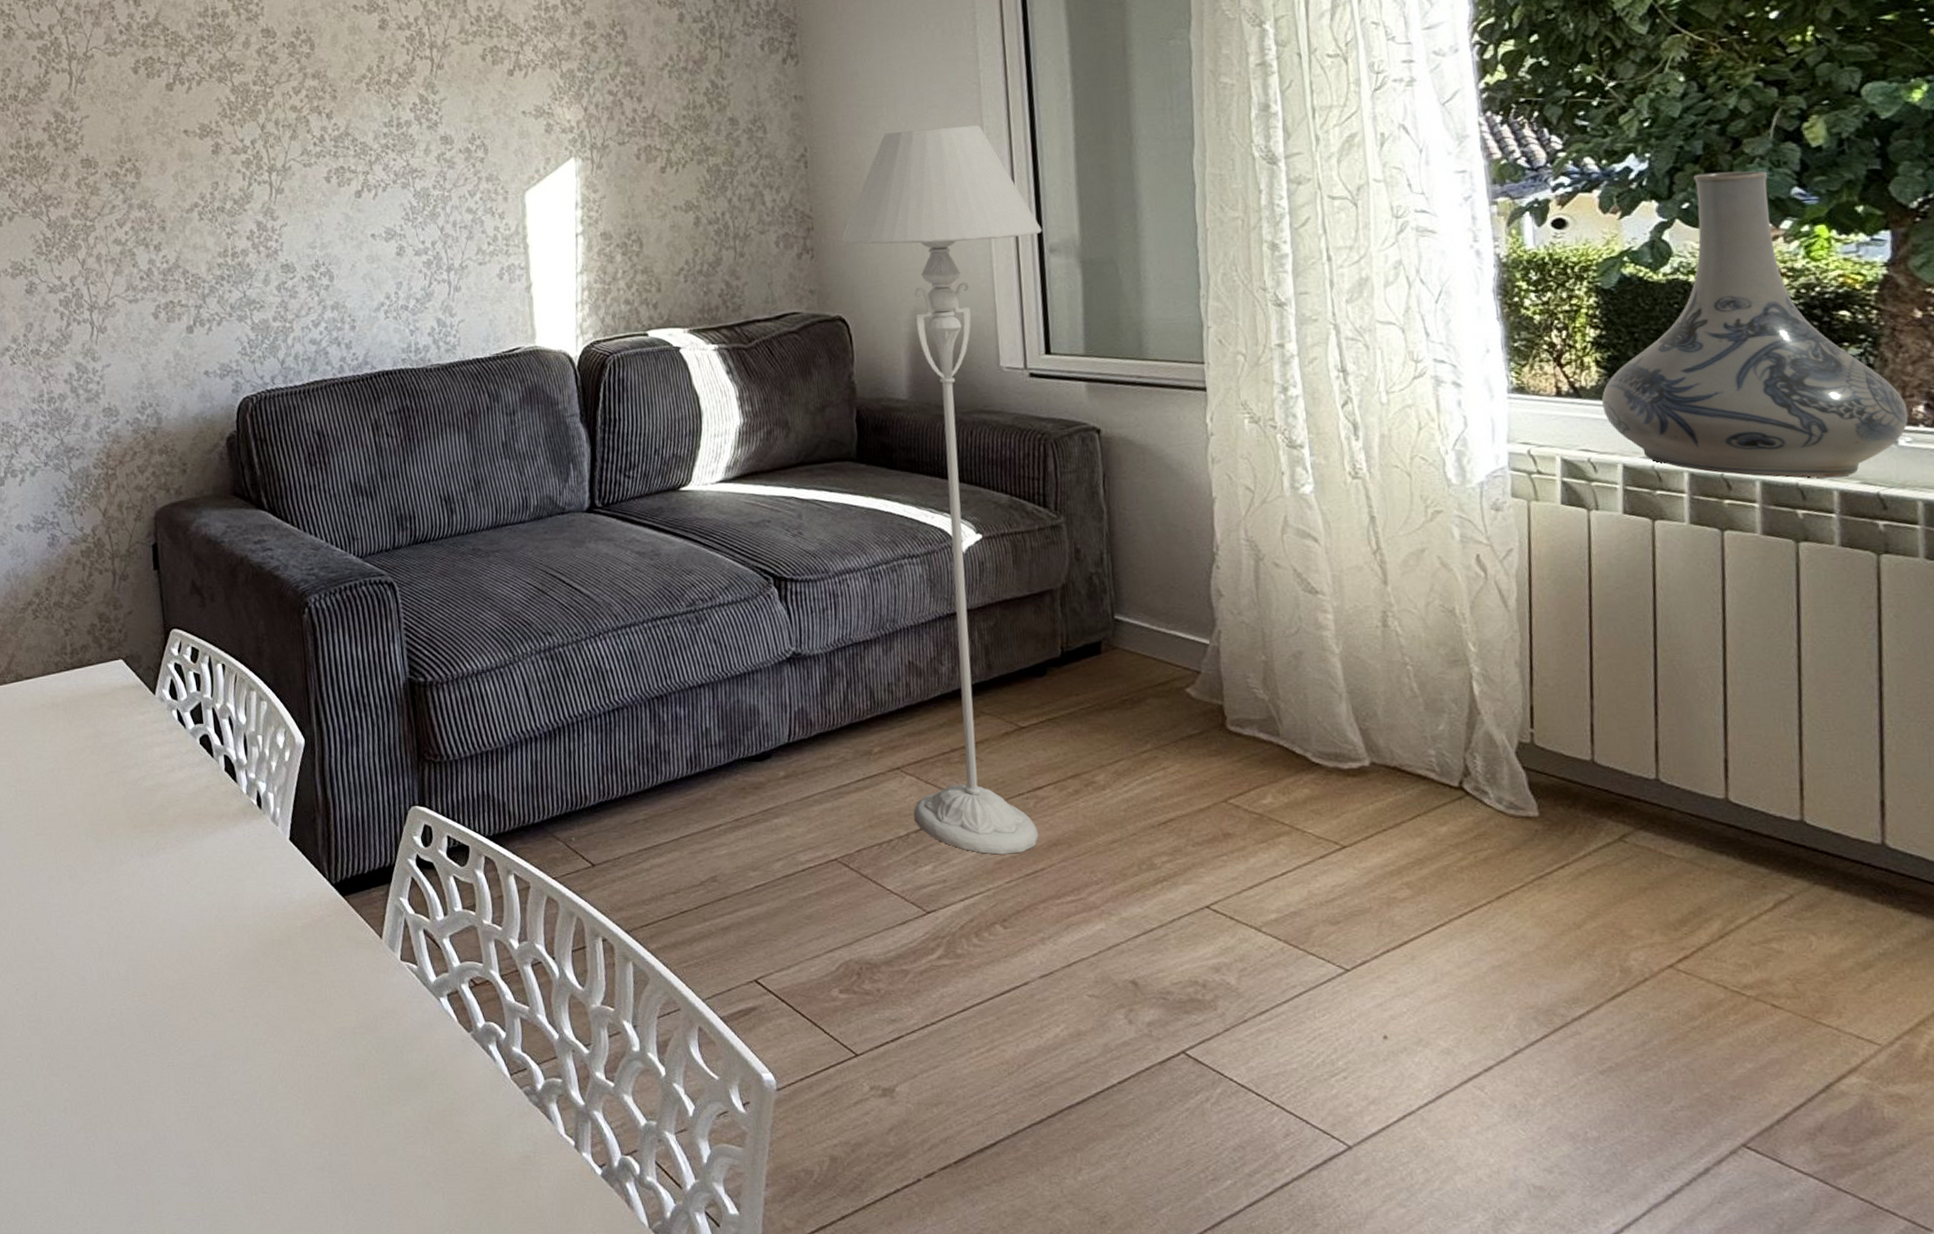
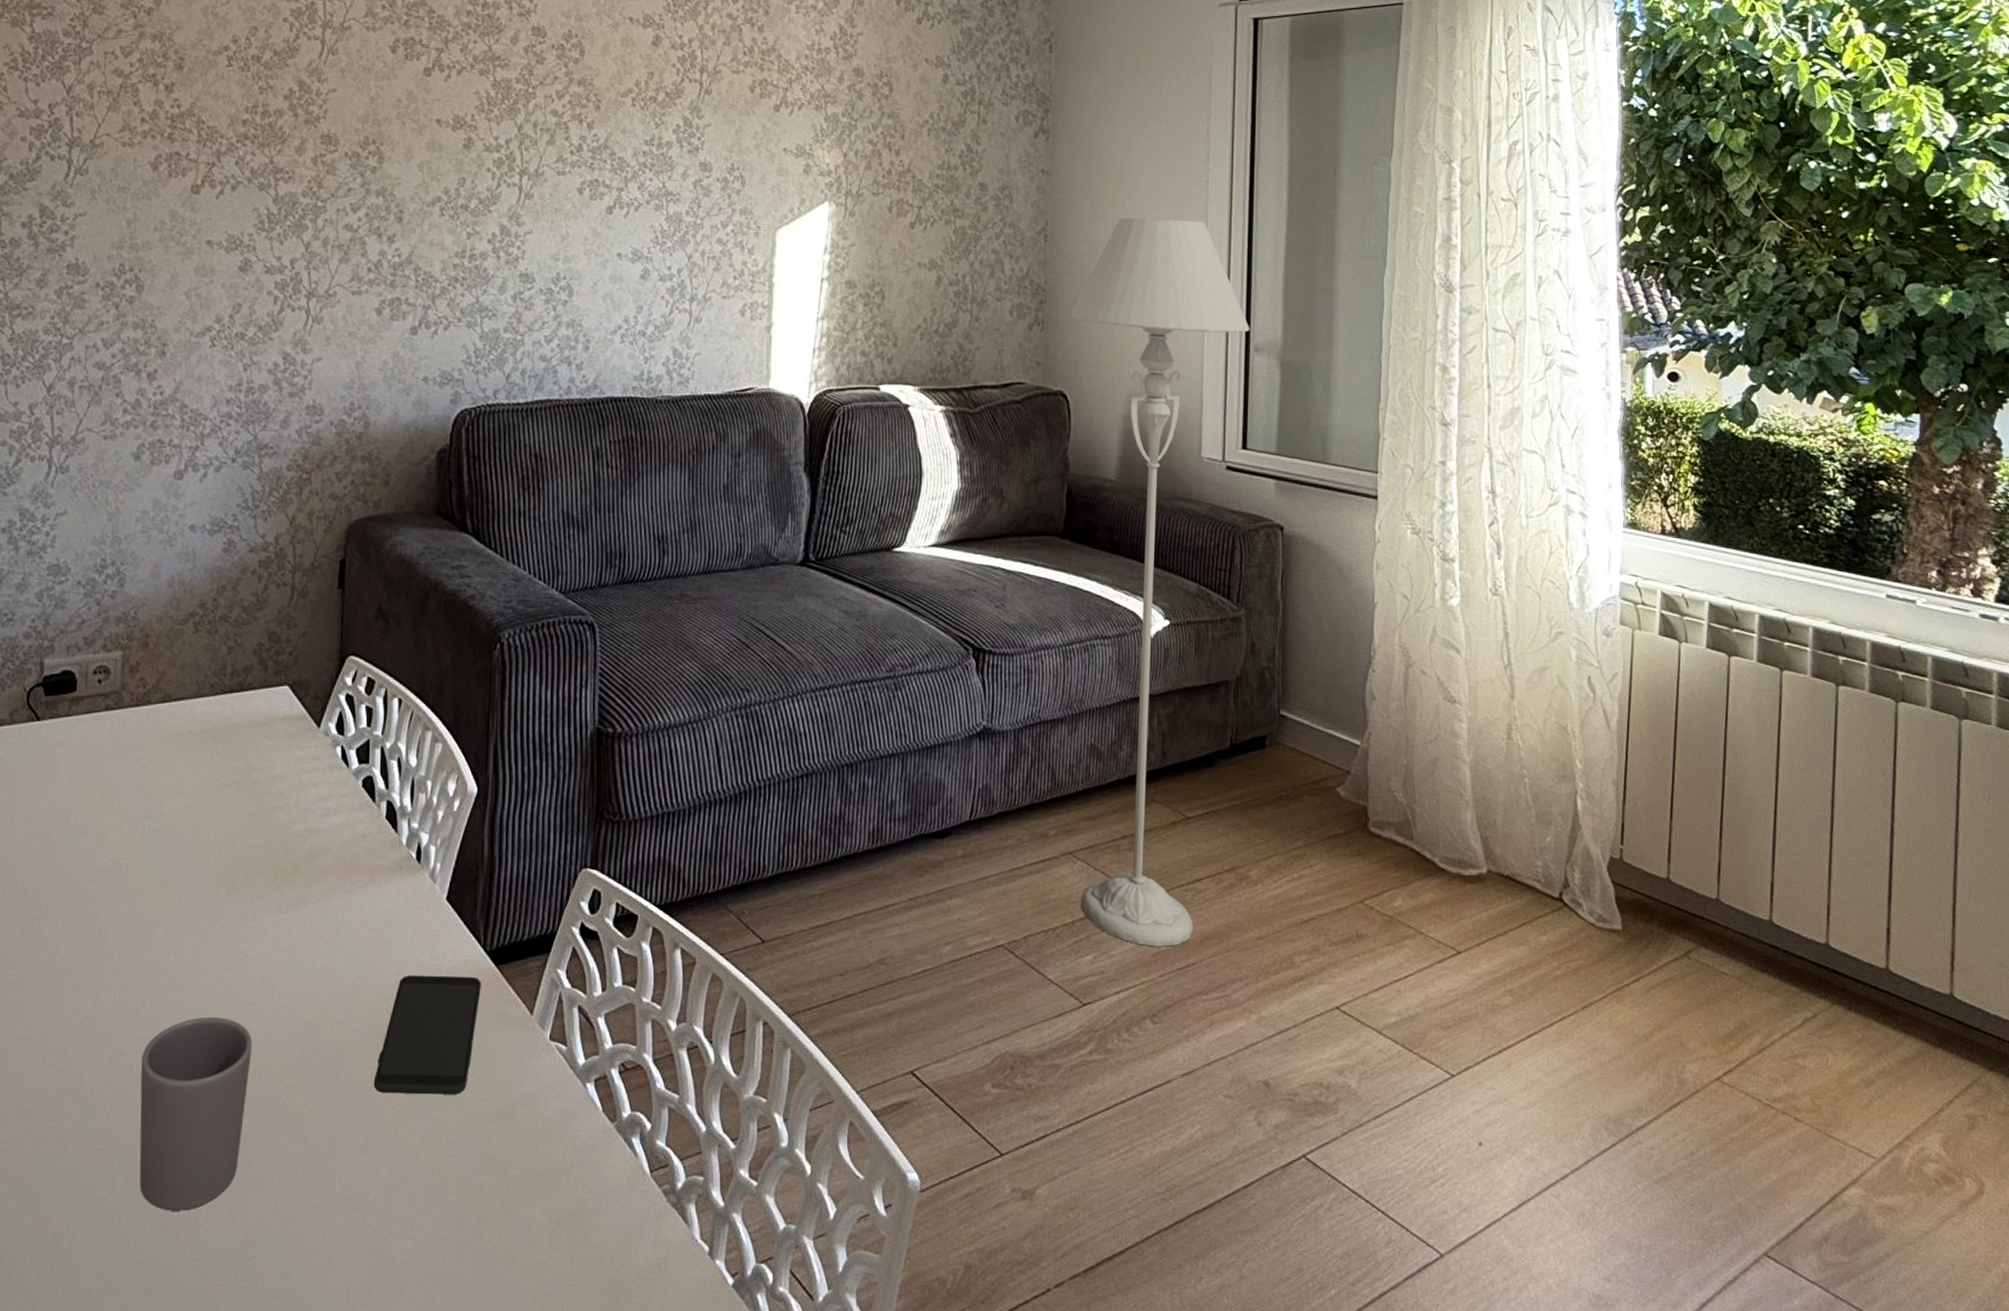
mug: none [42,949,138,1113] -> present [139,1017,252,1211]
mobile phone: none [245,906,332,1011] -> present [373,975,481,1095]
decorative vase: present [1602,170,1909,478] -> none [1697,346,1925,629]

